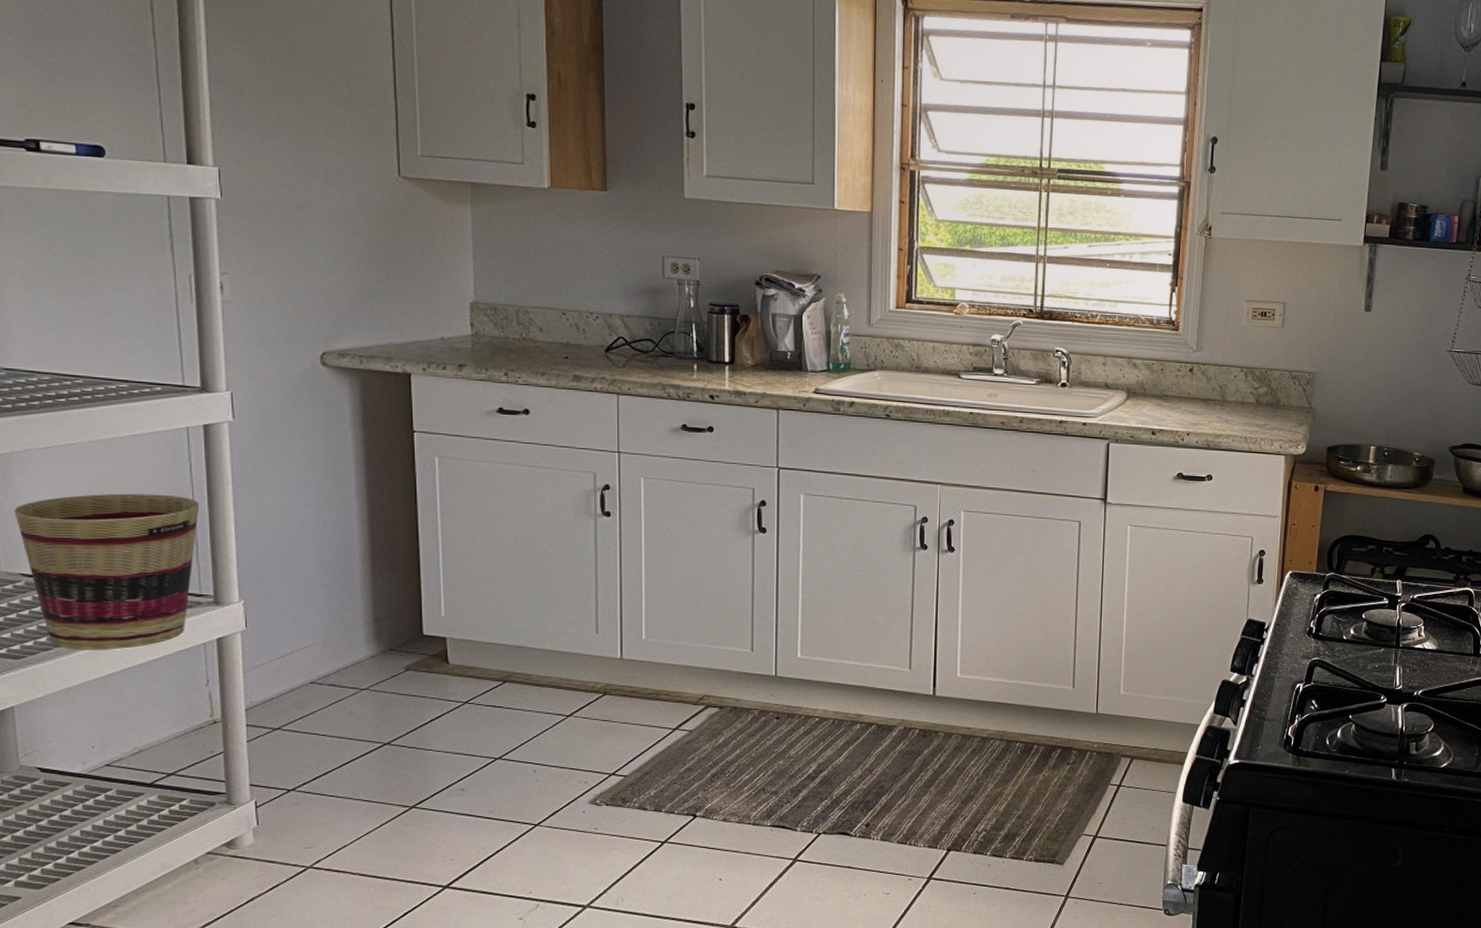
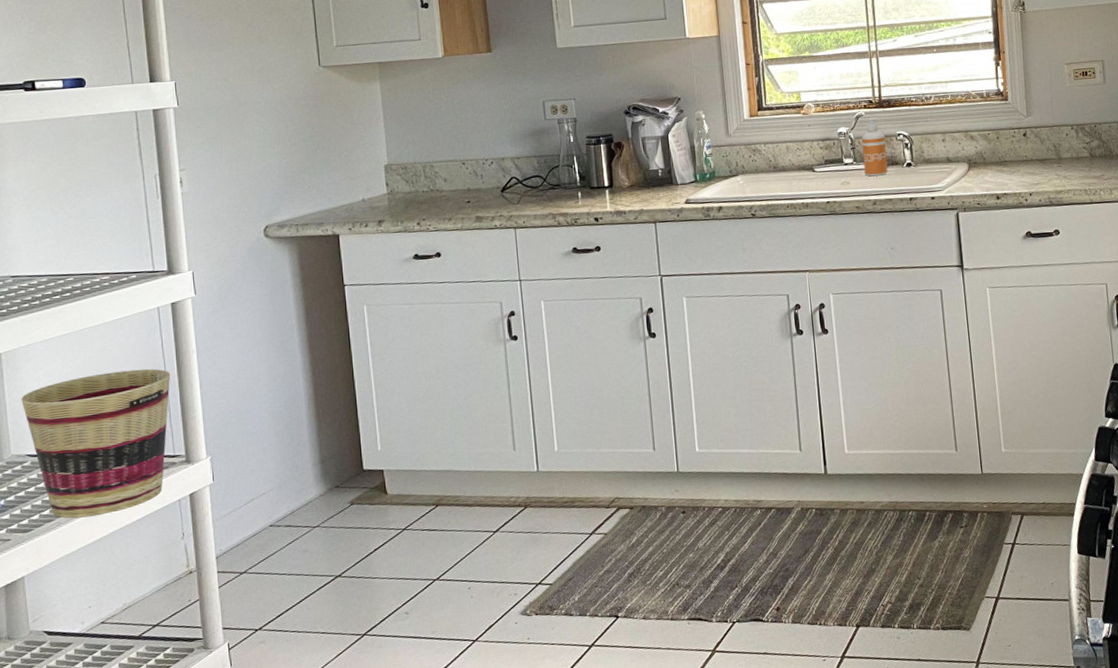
soap dispenser: none [1015,328,1042,392] -> present [861,117,888,177]

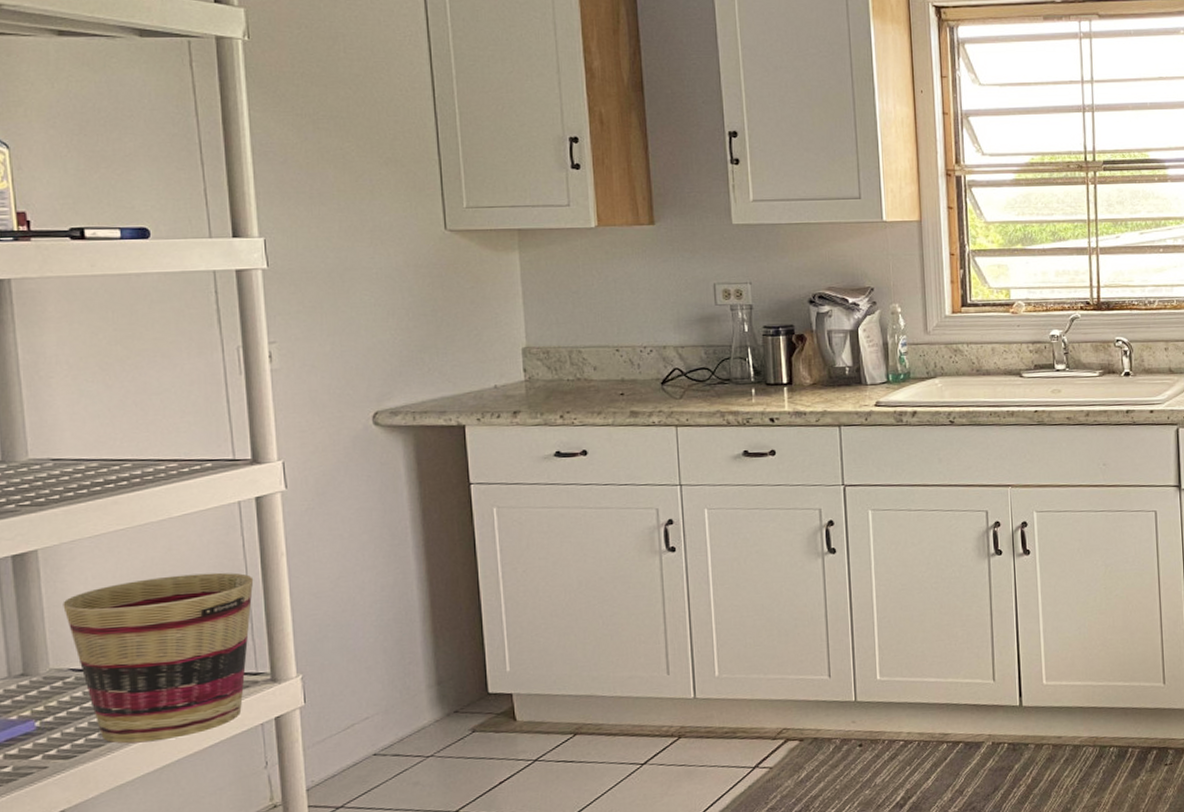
soap dispenser: present [861,117,888,177] -> none [1076,320,1104,385]

